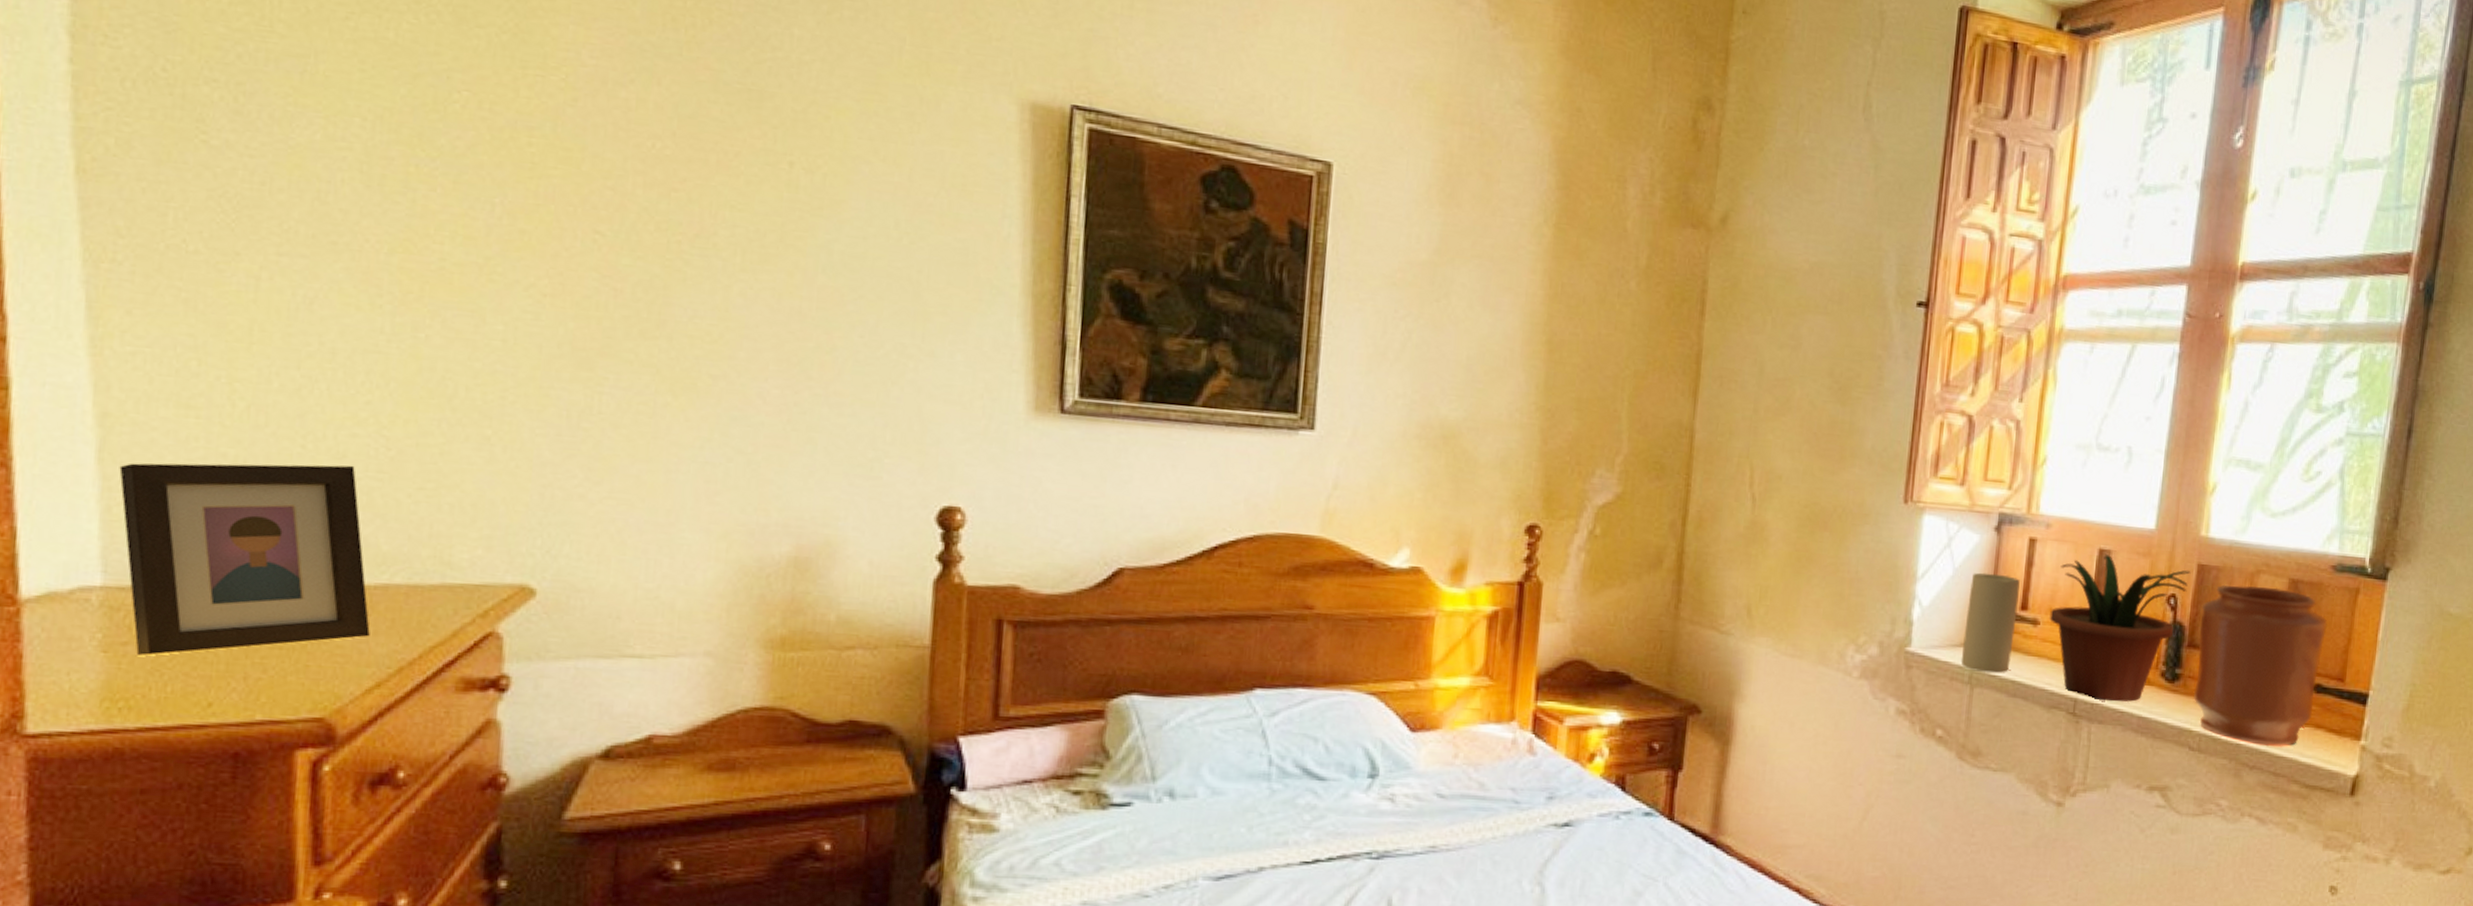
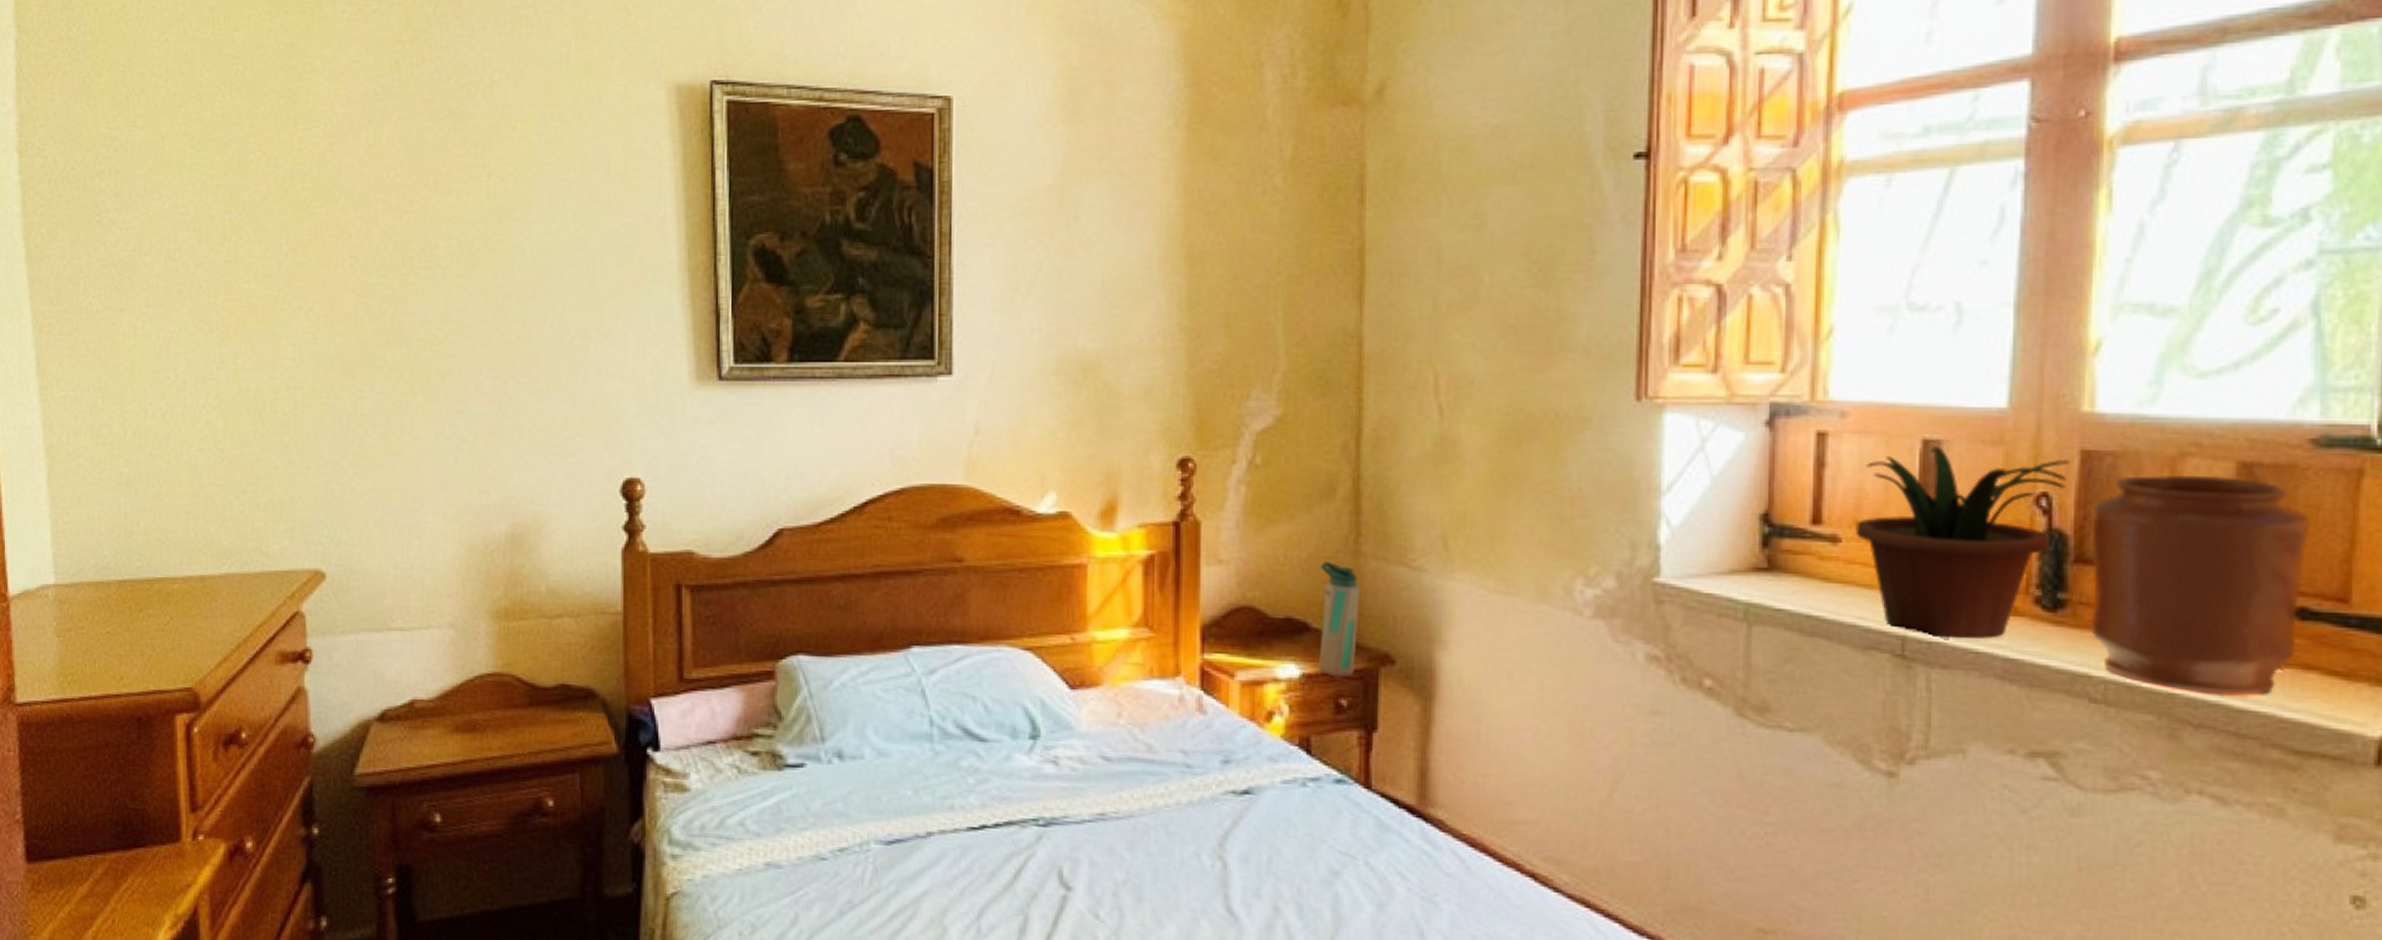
picture frame: present [119,463,370,656] -> none [60,475,218,639]
water bottle: none [1637,622,1677,725] -> present [1319,560,1360,678]
candle: present [1960,572,2020,674] -> none [1731,480,1807,607]

